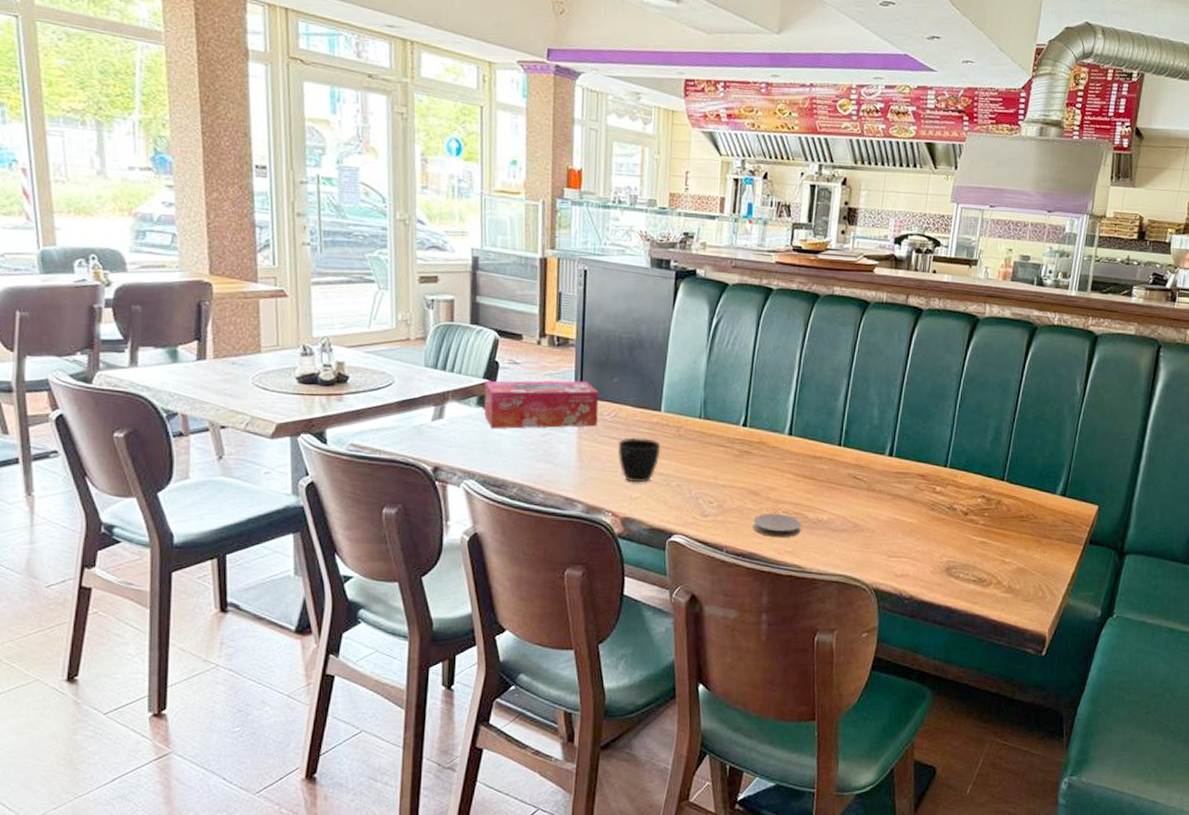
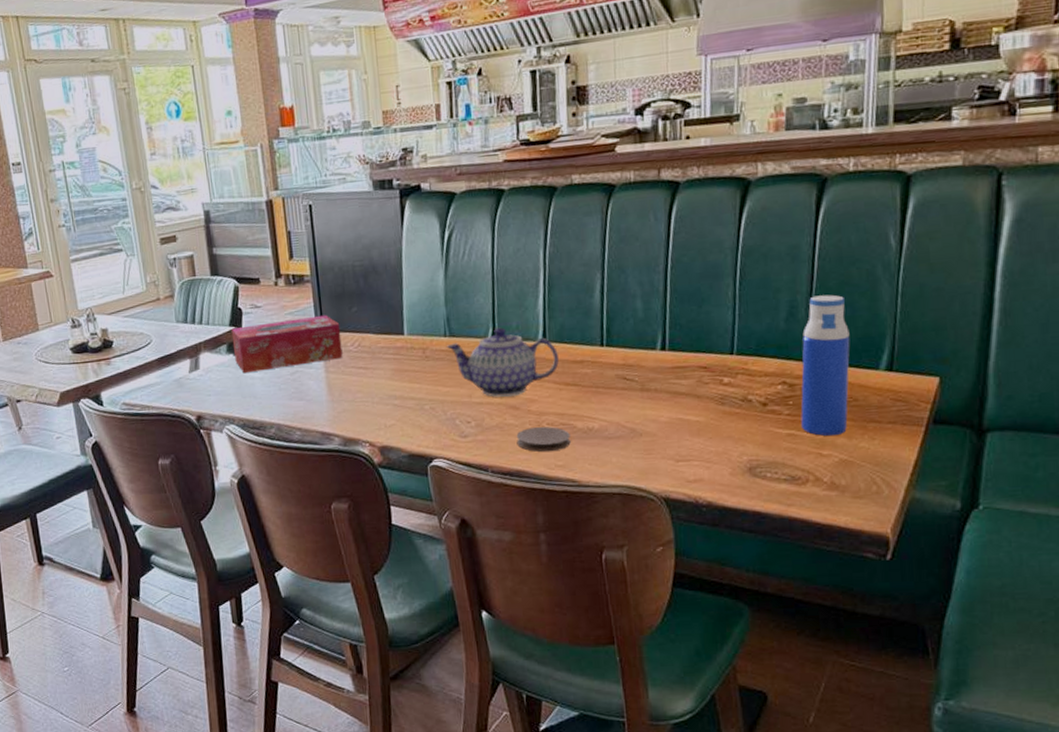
cup: present [618,437,661,483] -> none [365,364,409,411]
teapot: none [699,416,801,482] -> present [446,327,559,397]
water bottle: none [992,425,1038,546] -> present [801,294,850,436]

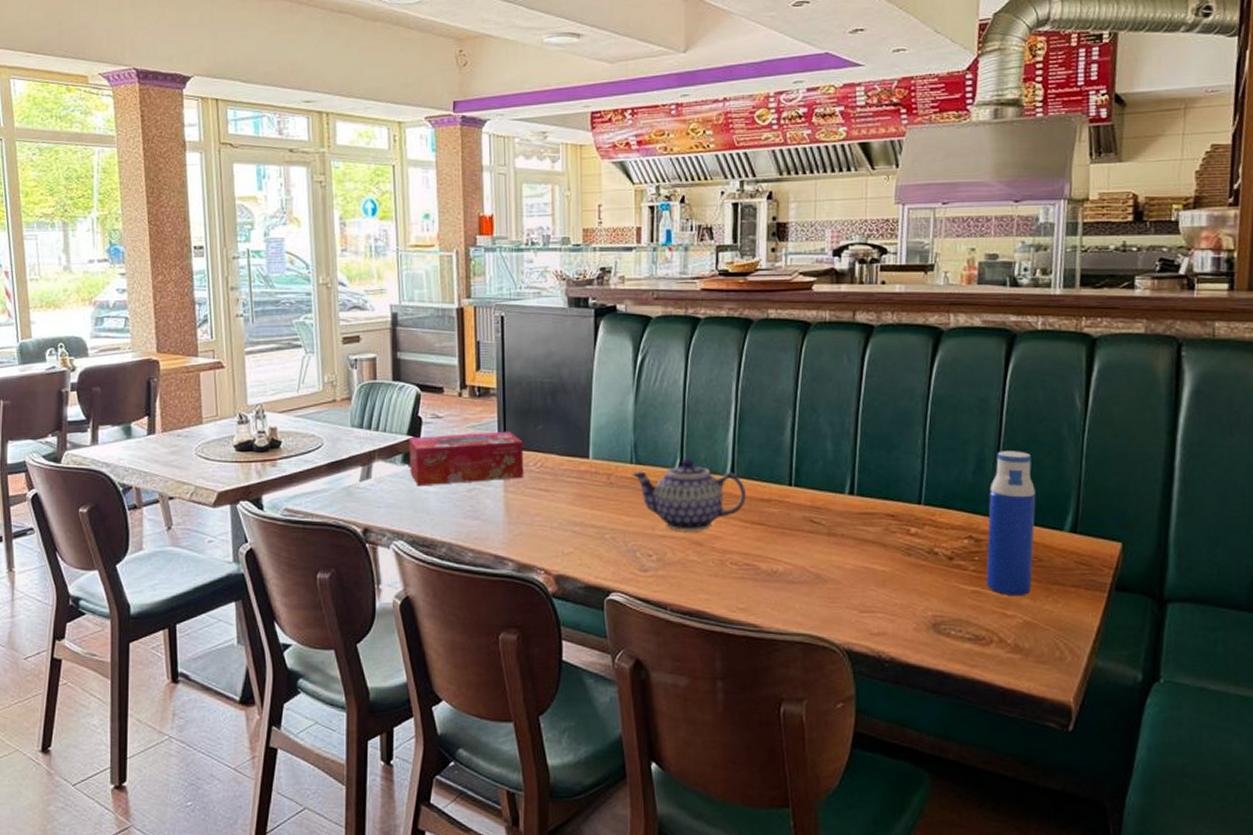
coaster: present [516,426,571,452] -> none [698,565,754,593]

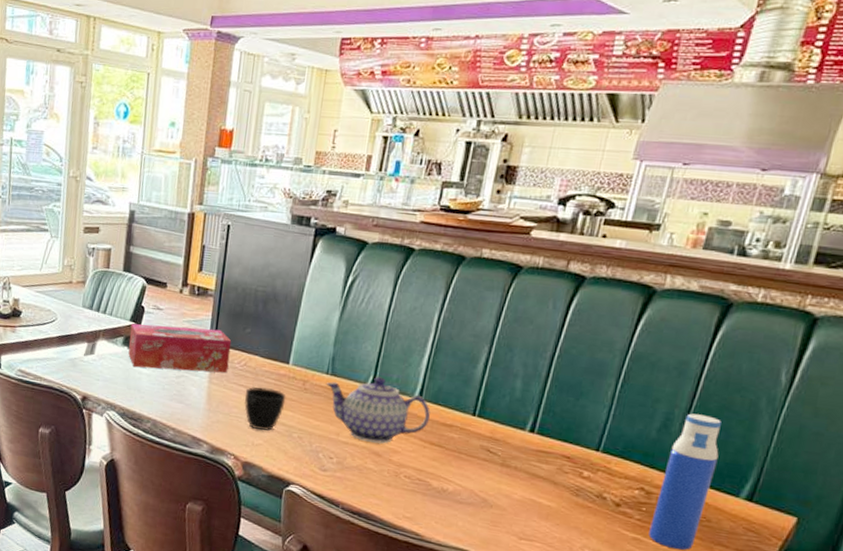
cup: none [546,488,592,537] -> present [244,386,286,431]

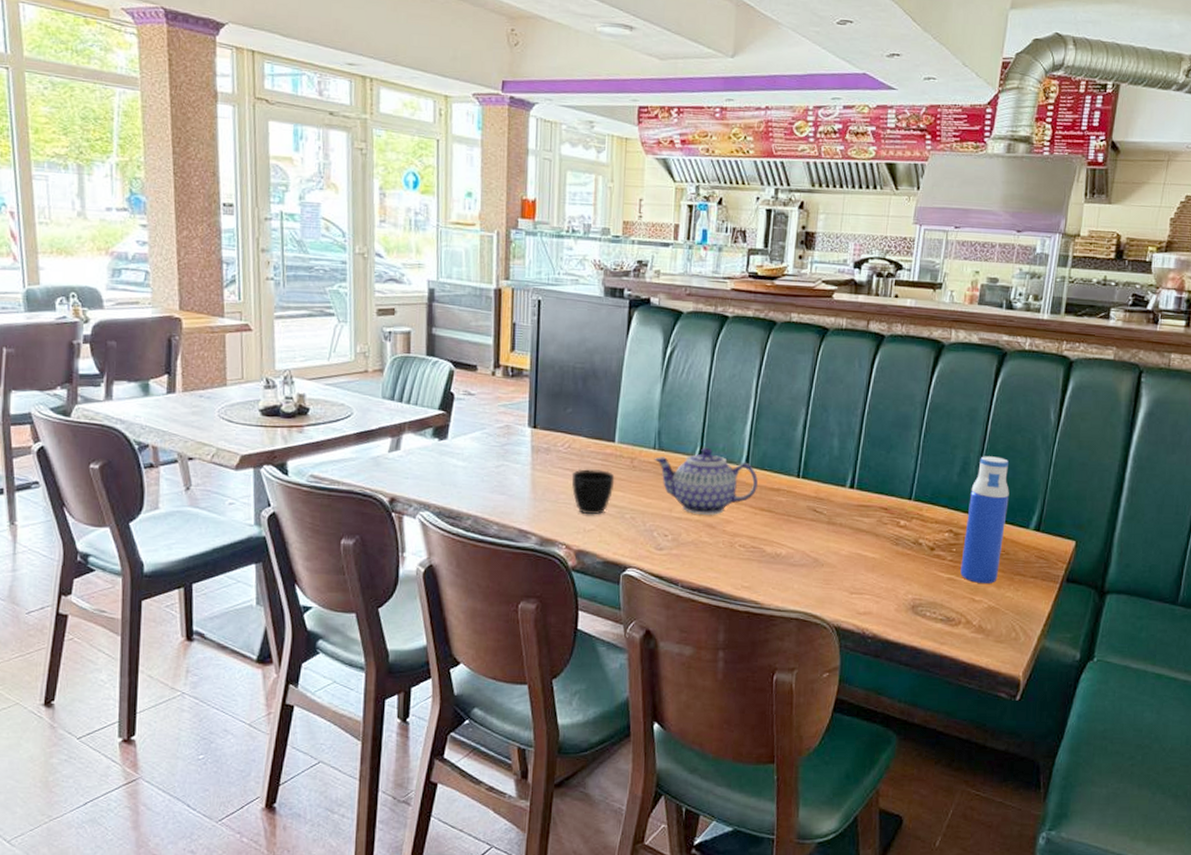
tissue box: present [128,323,232,373] -> none [439,411,553,461]

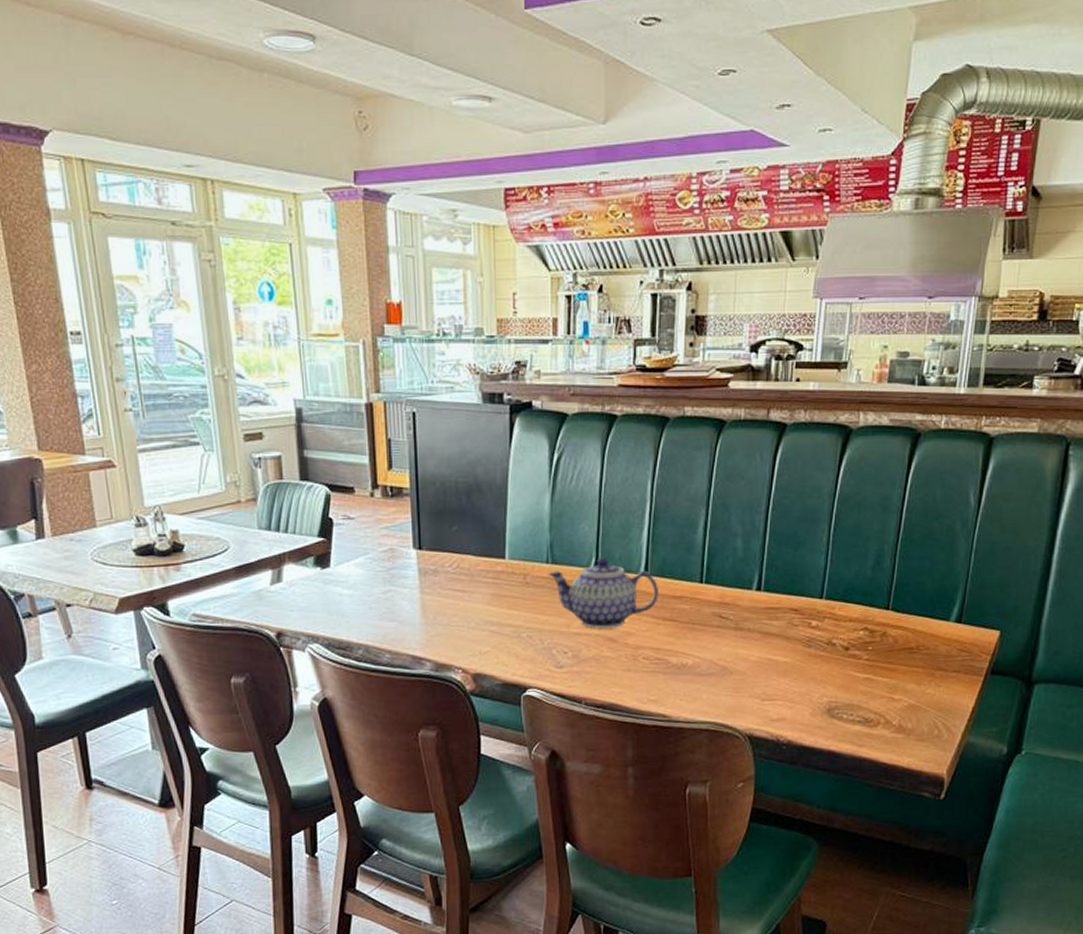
cup: present [571,469,615,515] -> none [462,589,508,637]
water bottle: present [960,456,1009,583] -> none [878,546,927,681]

